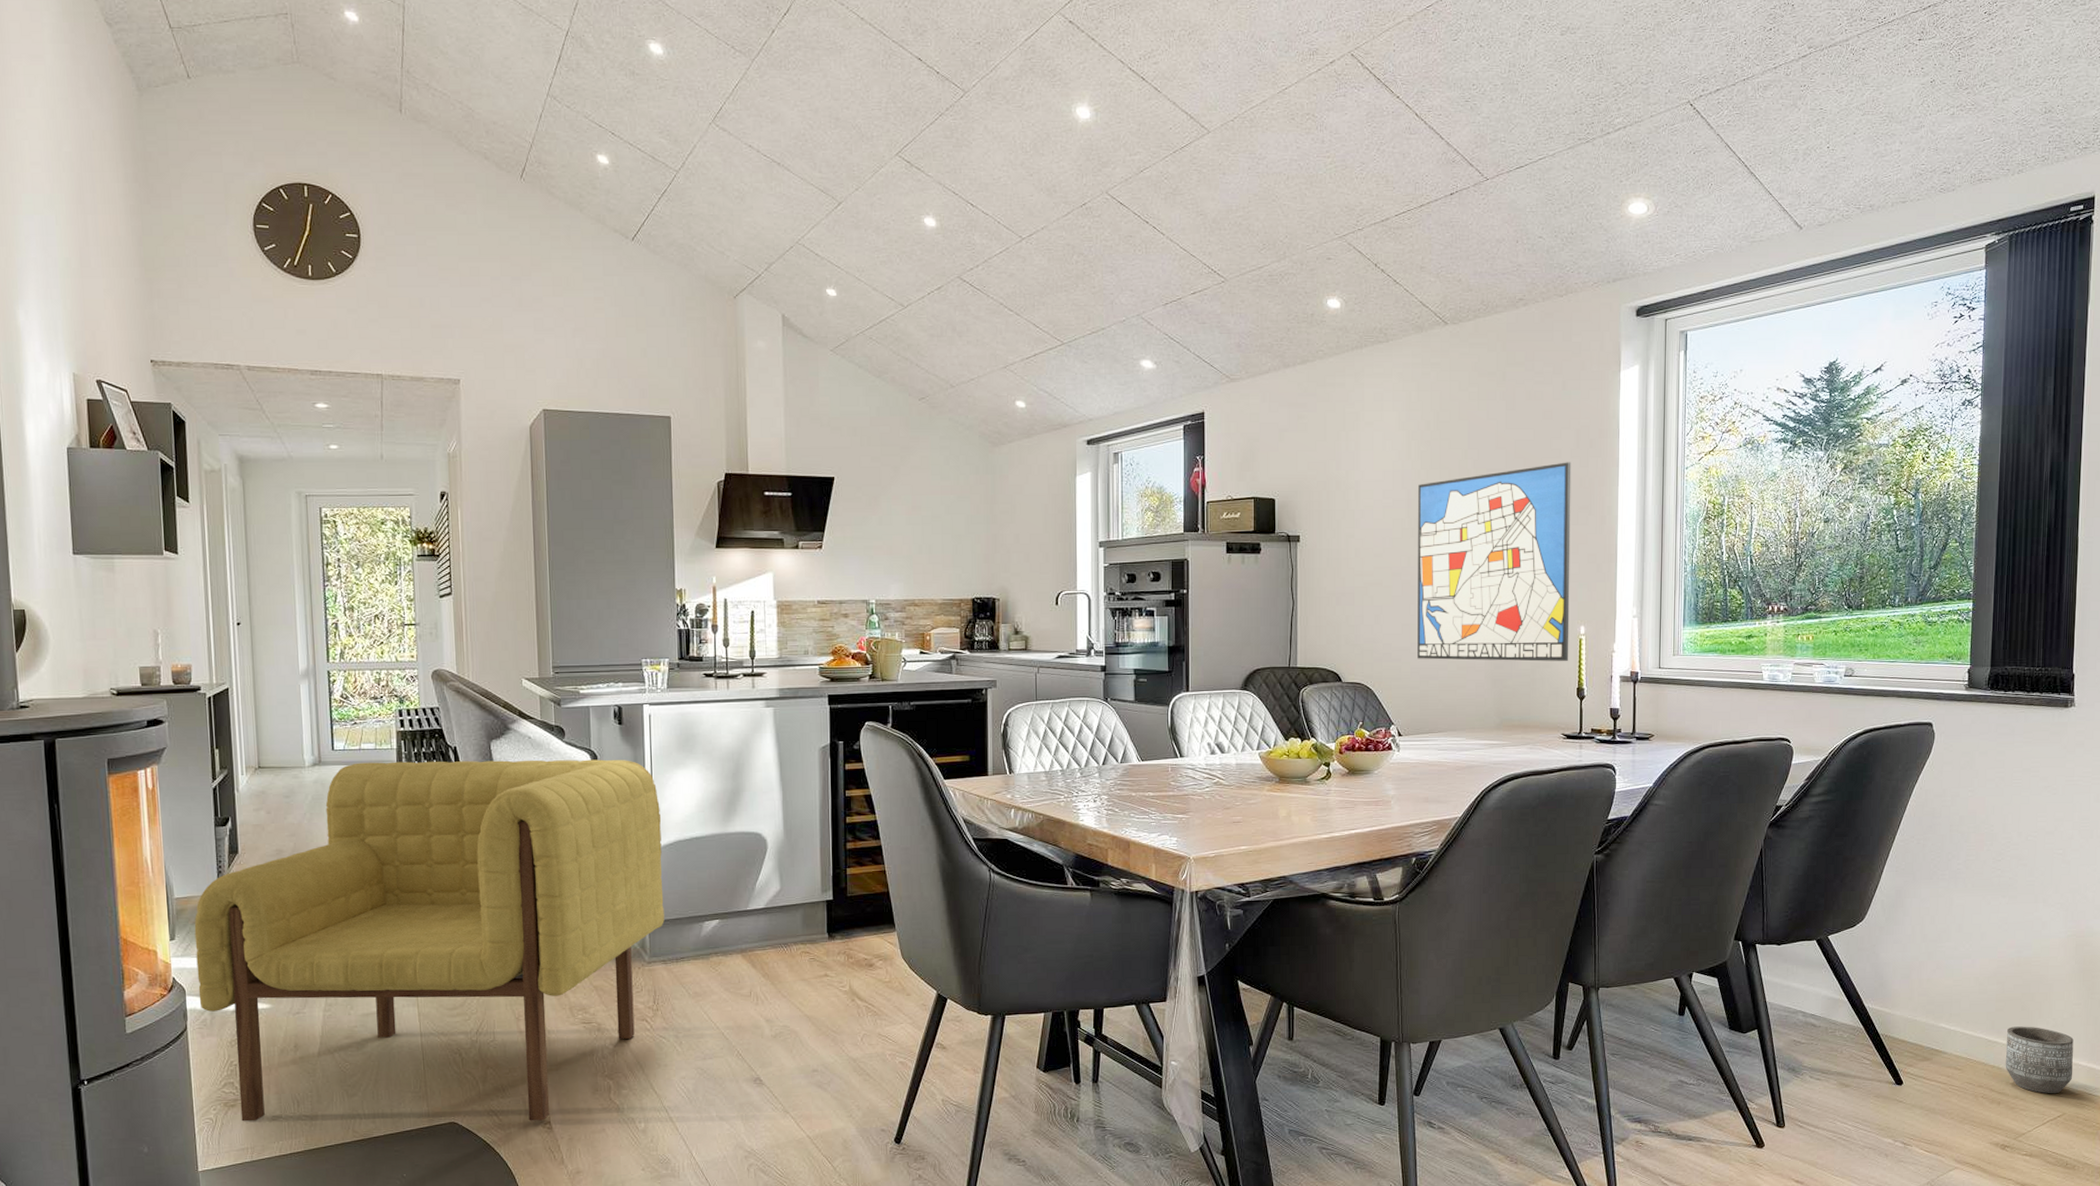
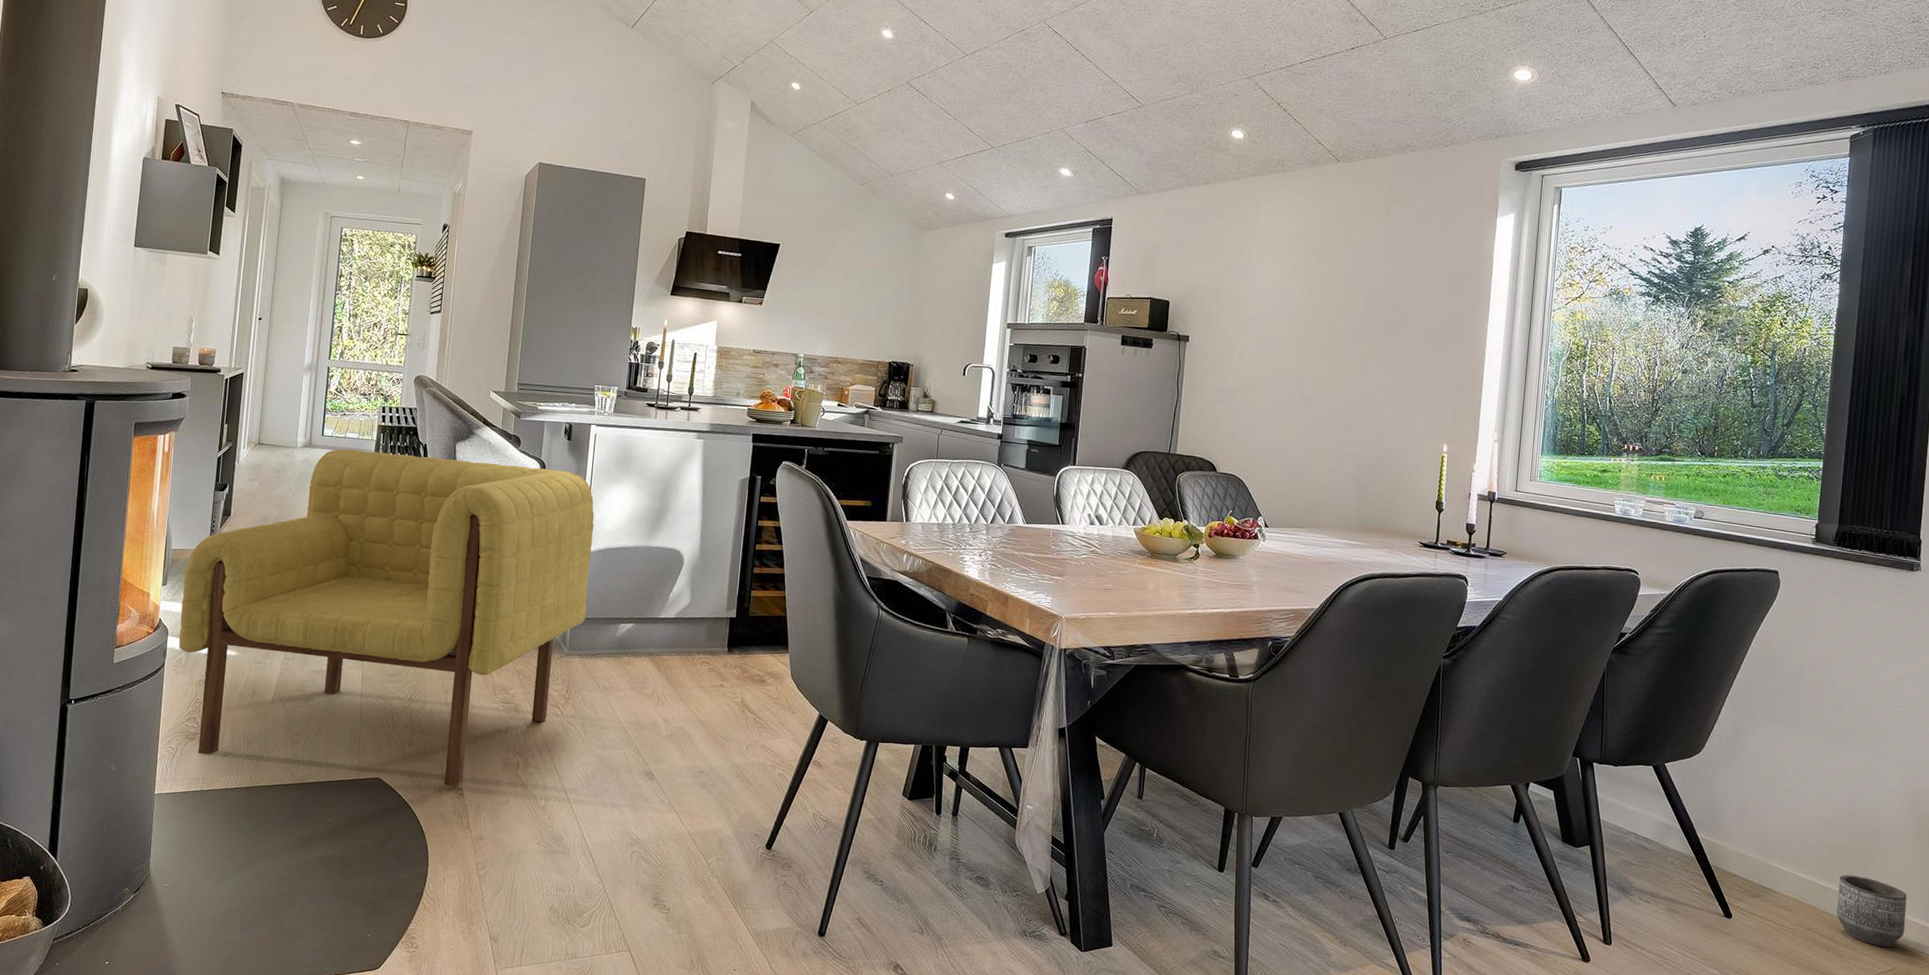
wall art: present [1417,462,1571,662] -> none [1288,294,1446,475]

